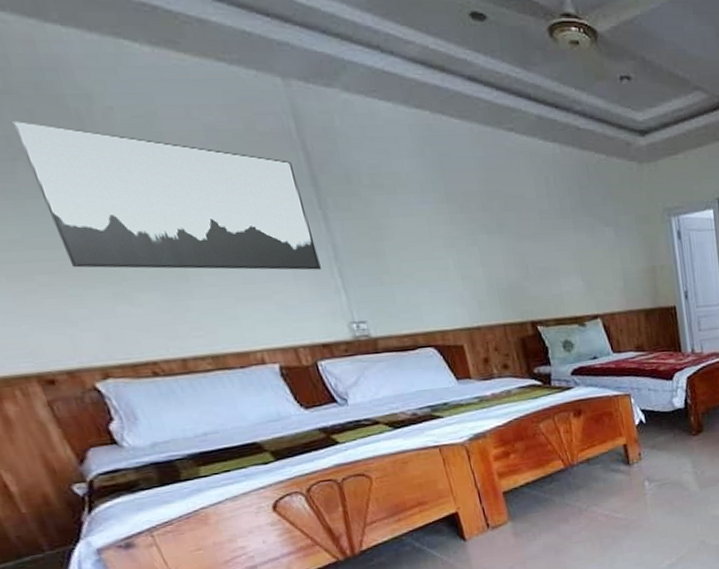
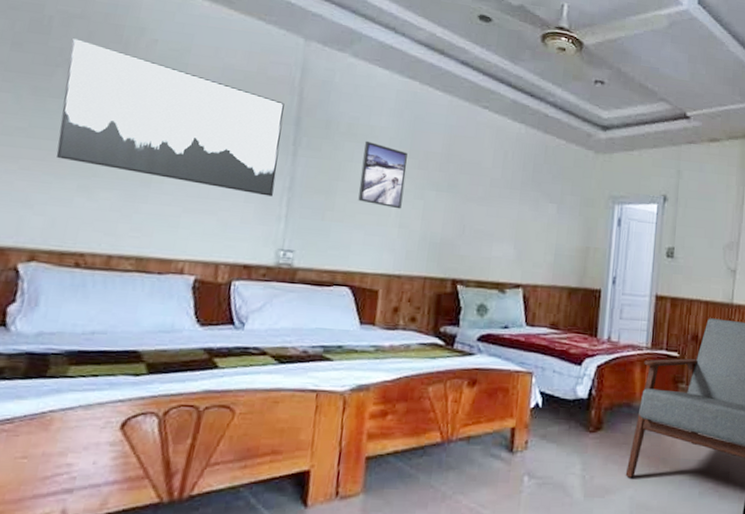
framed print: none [394,190,458,260] -> present [358,140,408,209]

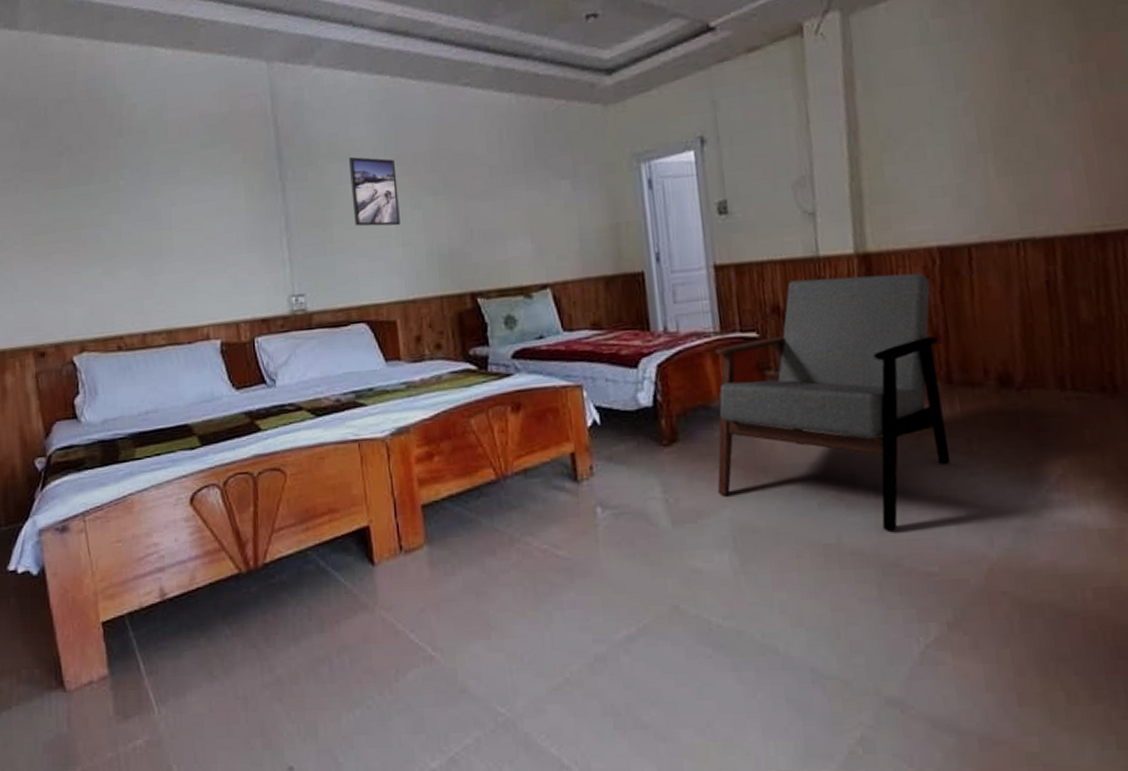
wall art: present [56,37,285,197] -> none [67,122,272,247]

